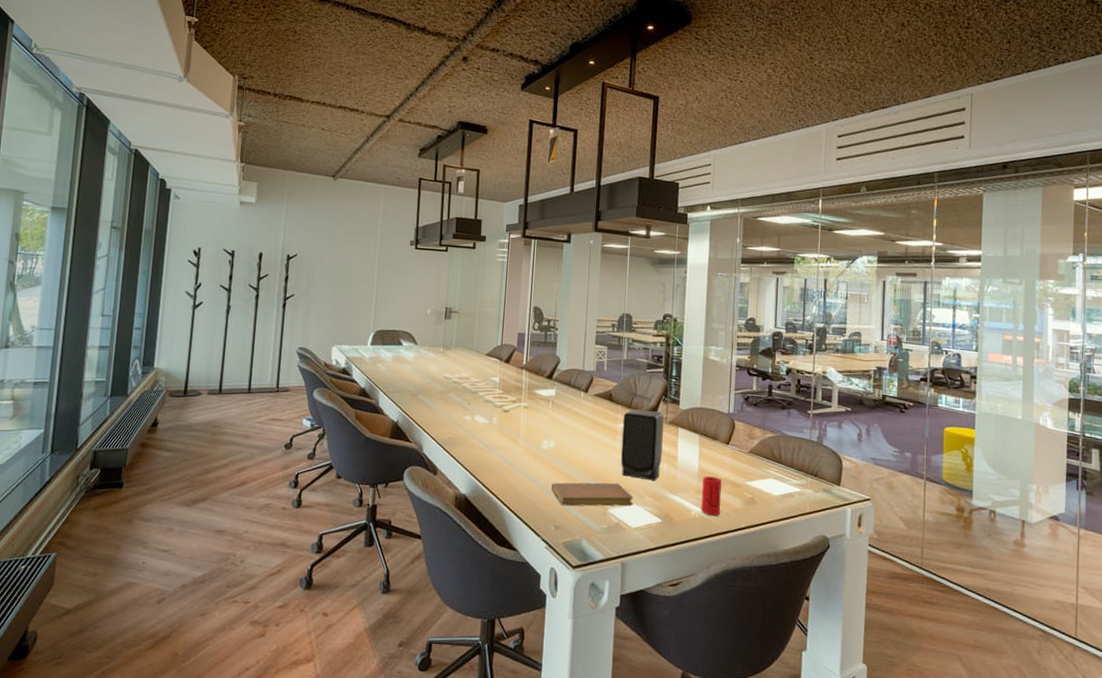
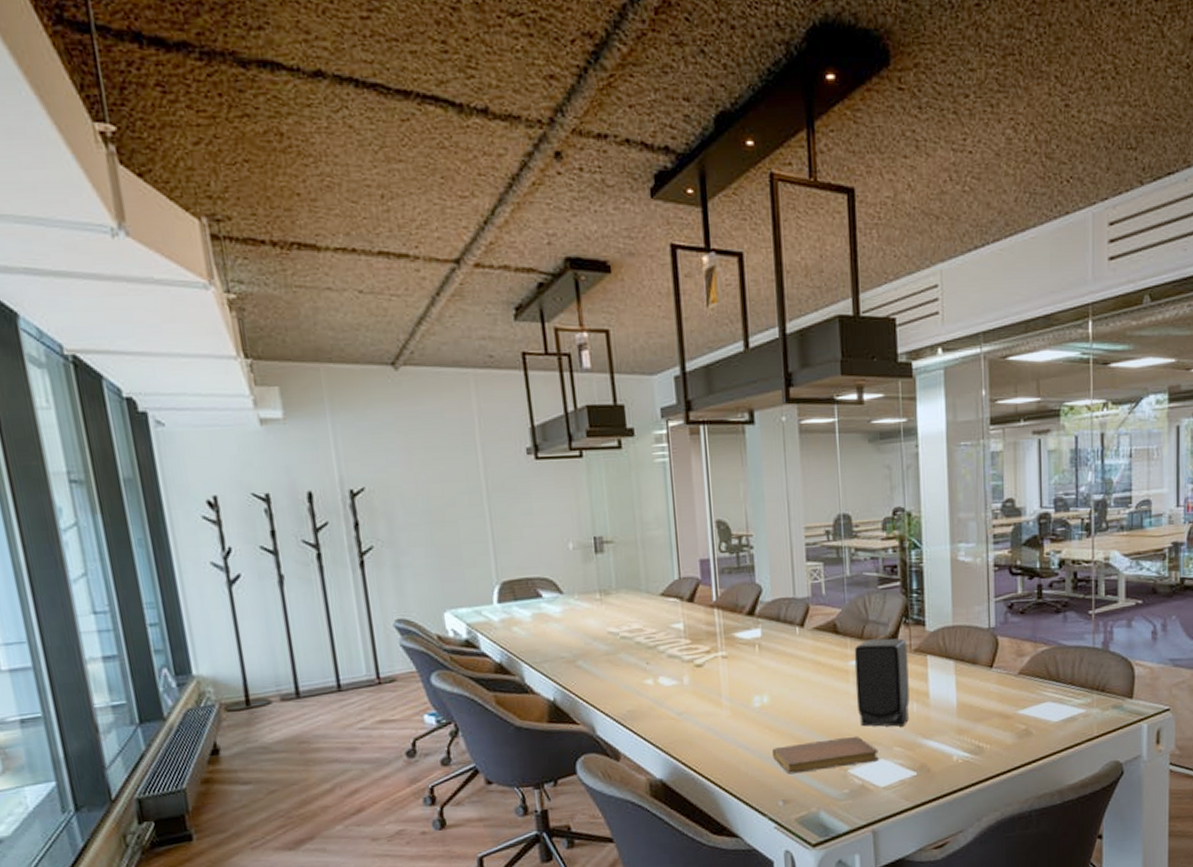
cup: present [701,476,722,516] -> none [962,710,989,758]

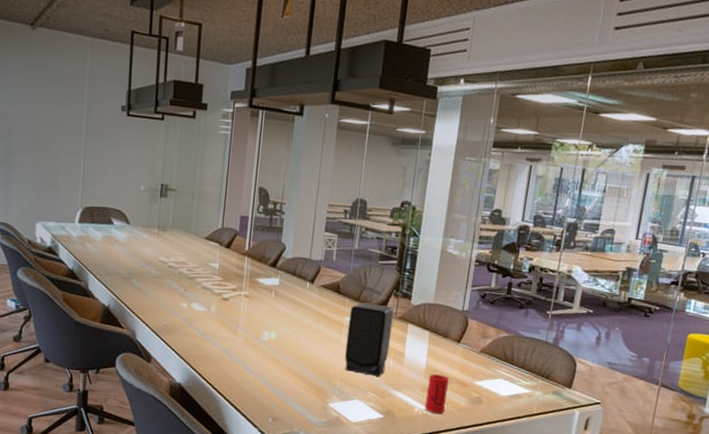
notebook: present [773,735,879,774] -> none [271,375,356,401]
cup: none [962,710,989,758] -> present [425,374,449,414]

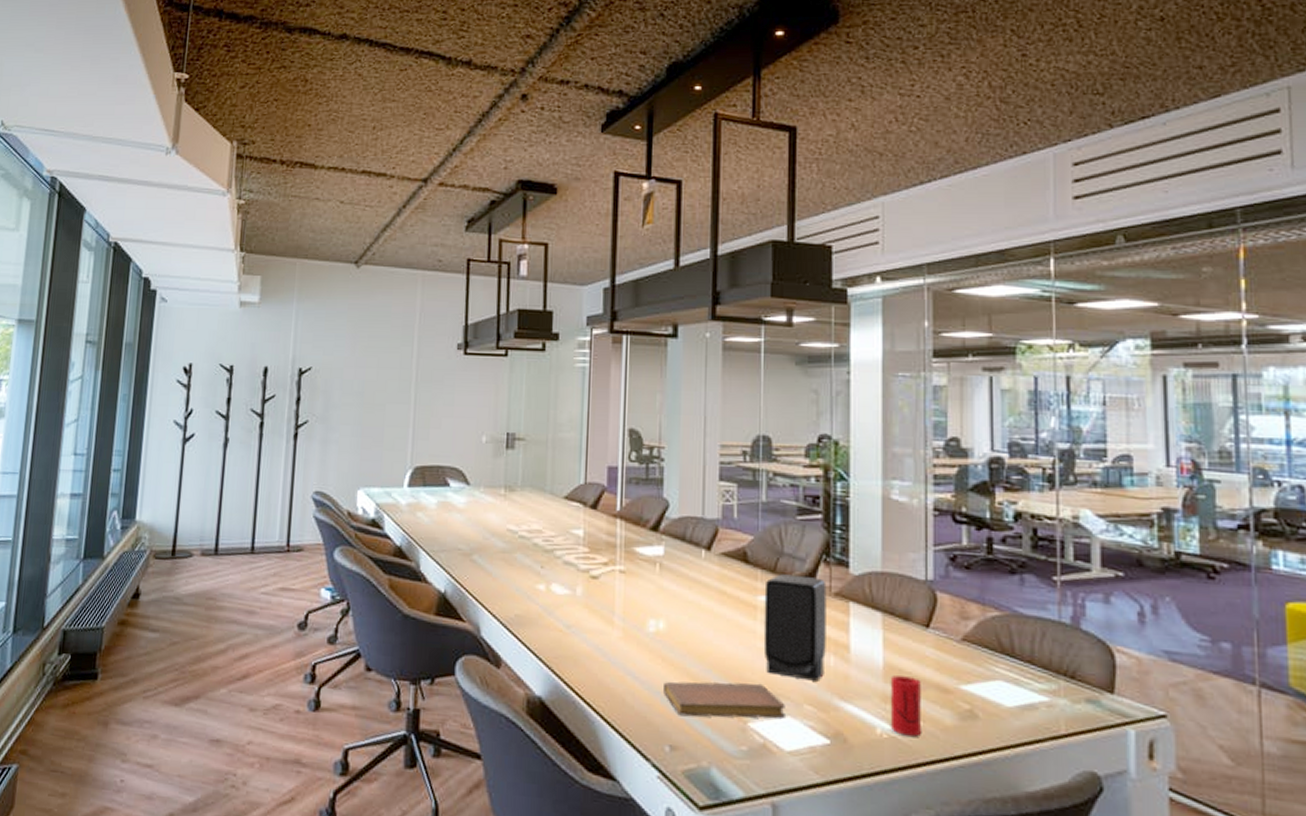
notebook: none [271,375,356,401] -> present [664,681,785,719]

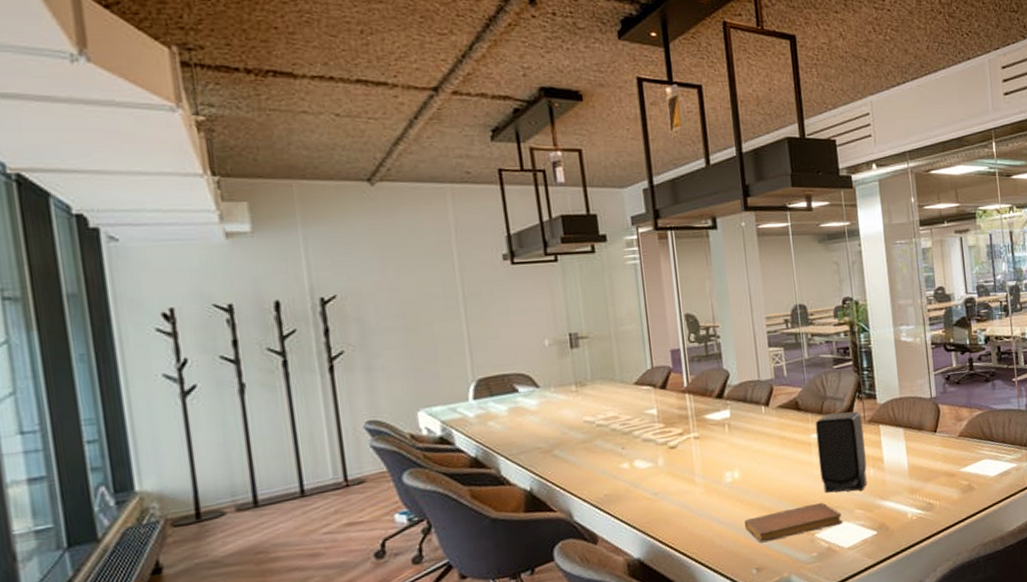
cup: present [890,675,922,737] -> none [913,470,939,514]

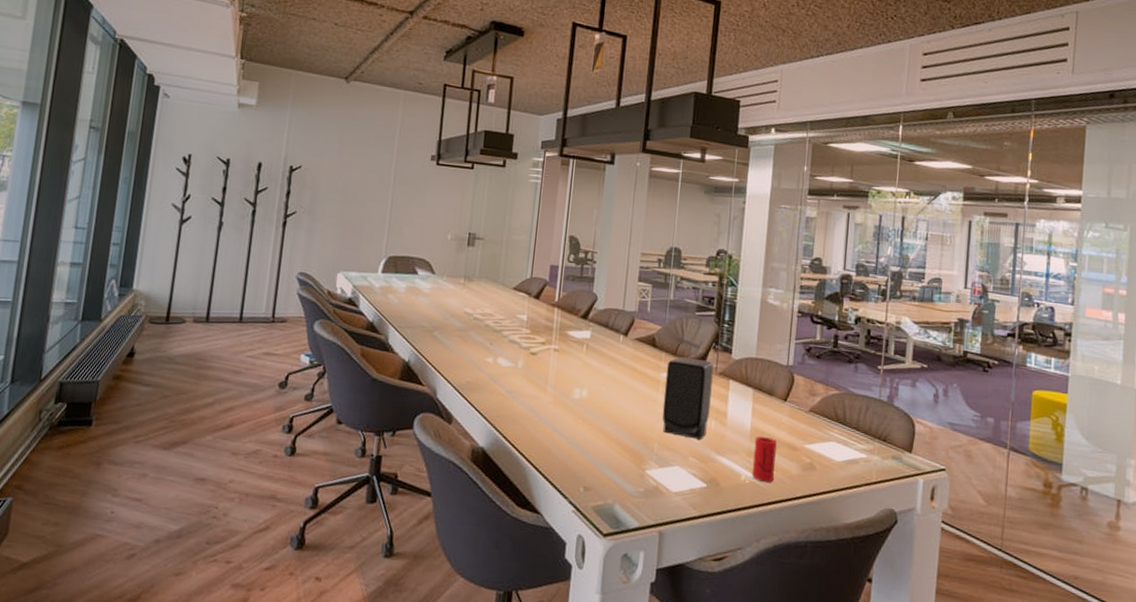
notebook: present [745,502,843,543] -> none [582,437,675,467]
cup: none [913,470,939,514] -> present [752,436,777,482]

